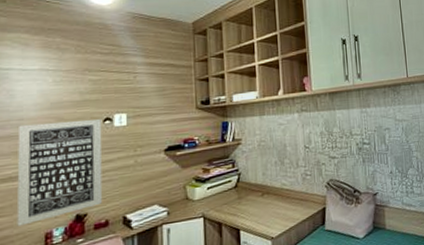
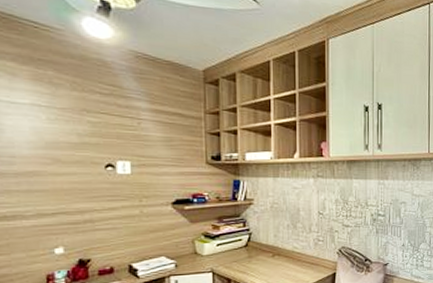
wall art: present [16,119,103,227] -> none [9,162,107,266]

